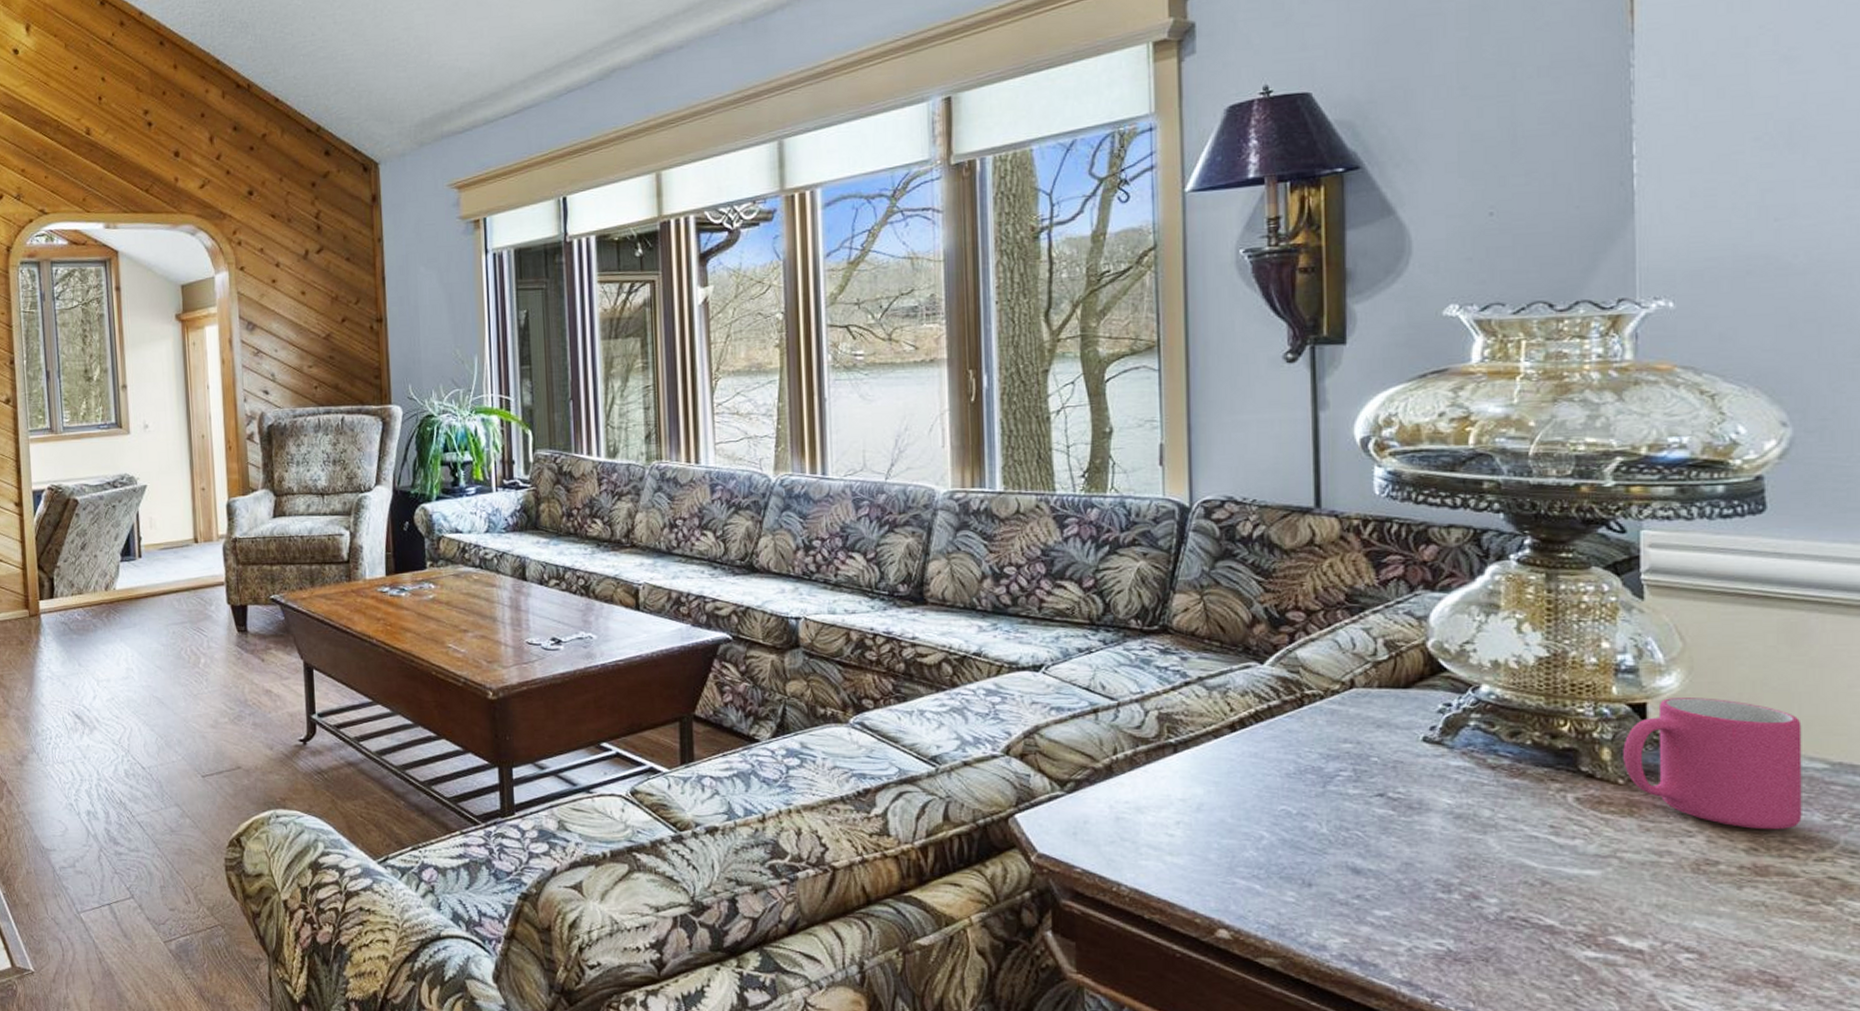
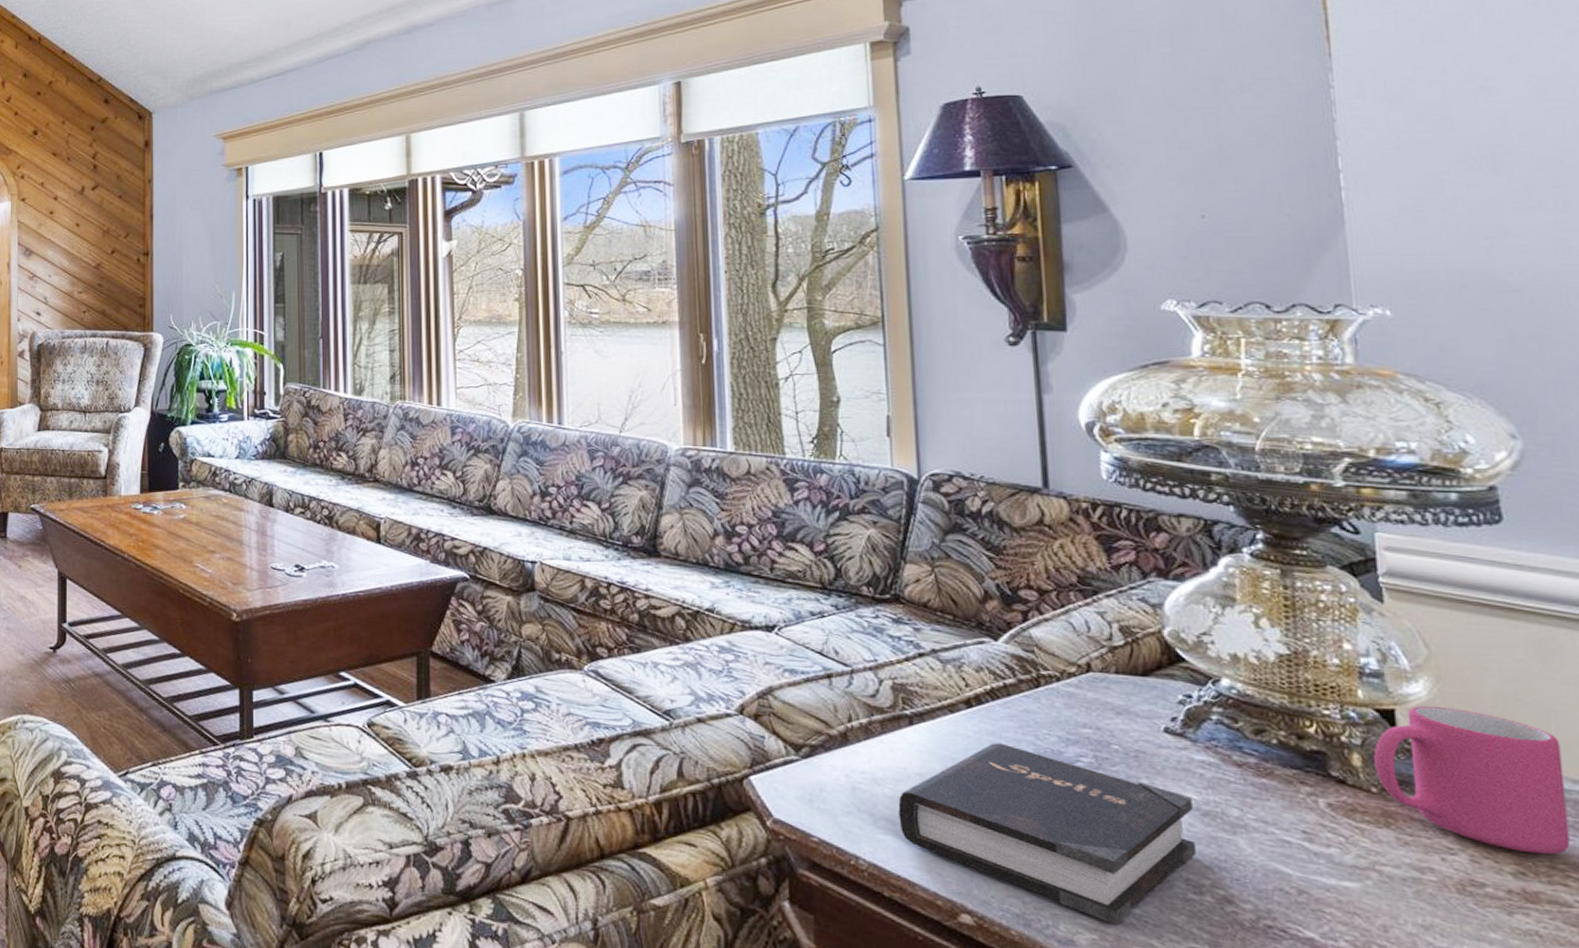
hardback book: none [1160,764,1447,928] -> present [898,743,1196,925]

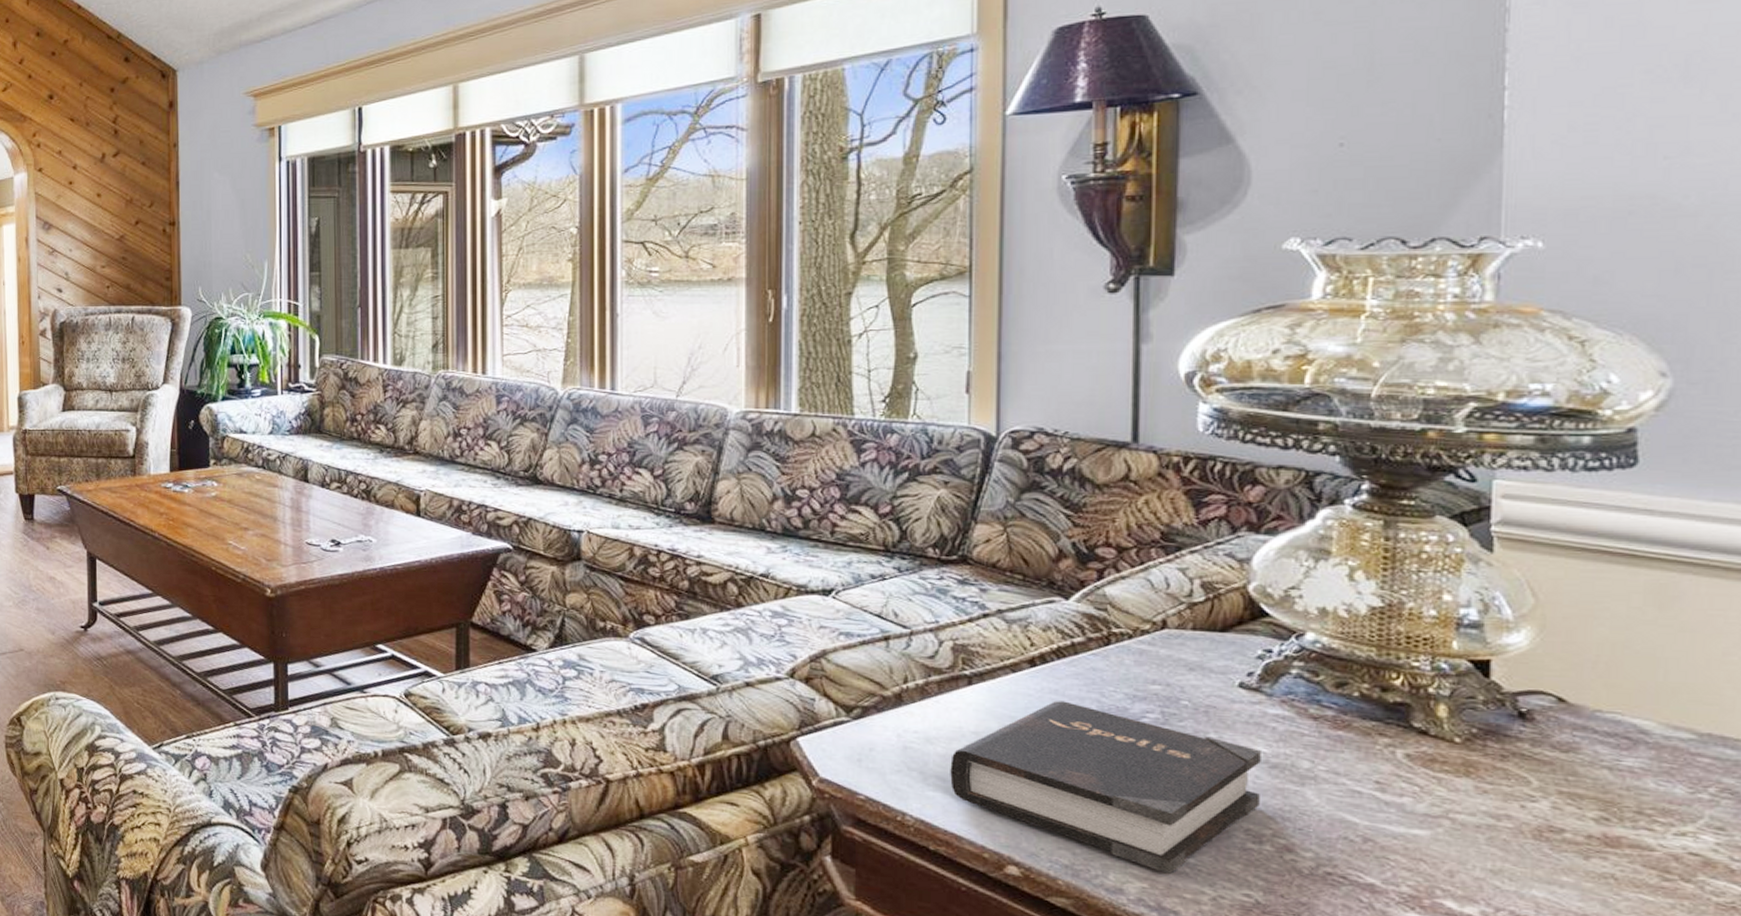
mug: present [1373,706,1571,855] -> none [1461,656,1667,801]

